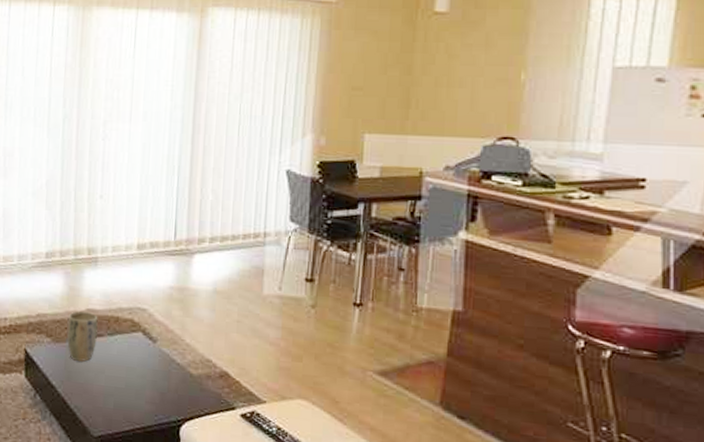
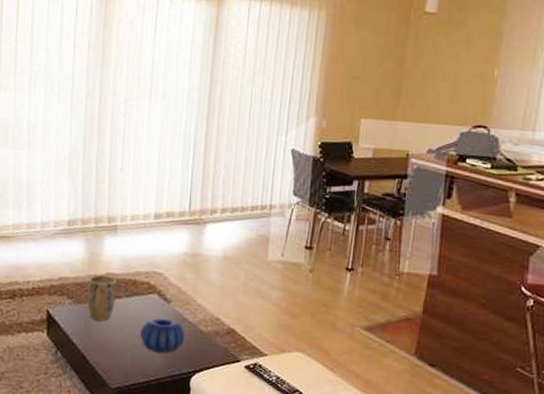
decorative bowl: none [124,359,174,399] -> present [140,318,186,353]

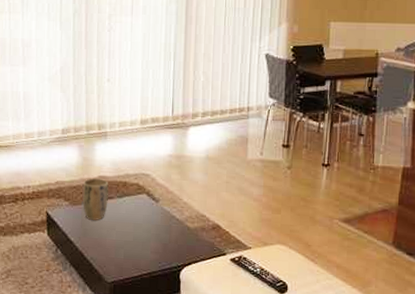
decorative bowl: present [140,318,186,353] -> none [132,216,174,249]

